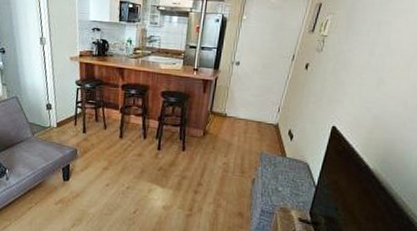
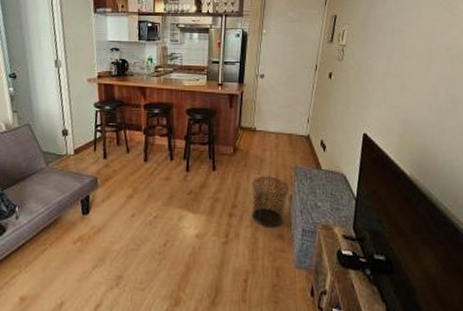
waste bin: none [215,158,253,207] -> present [251,175,289,229]

